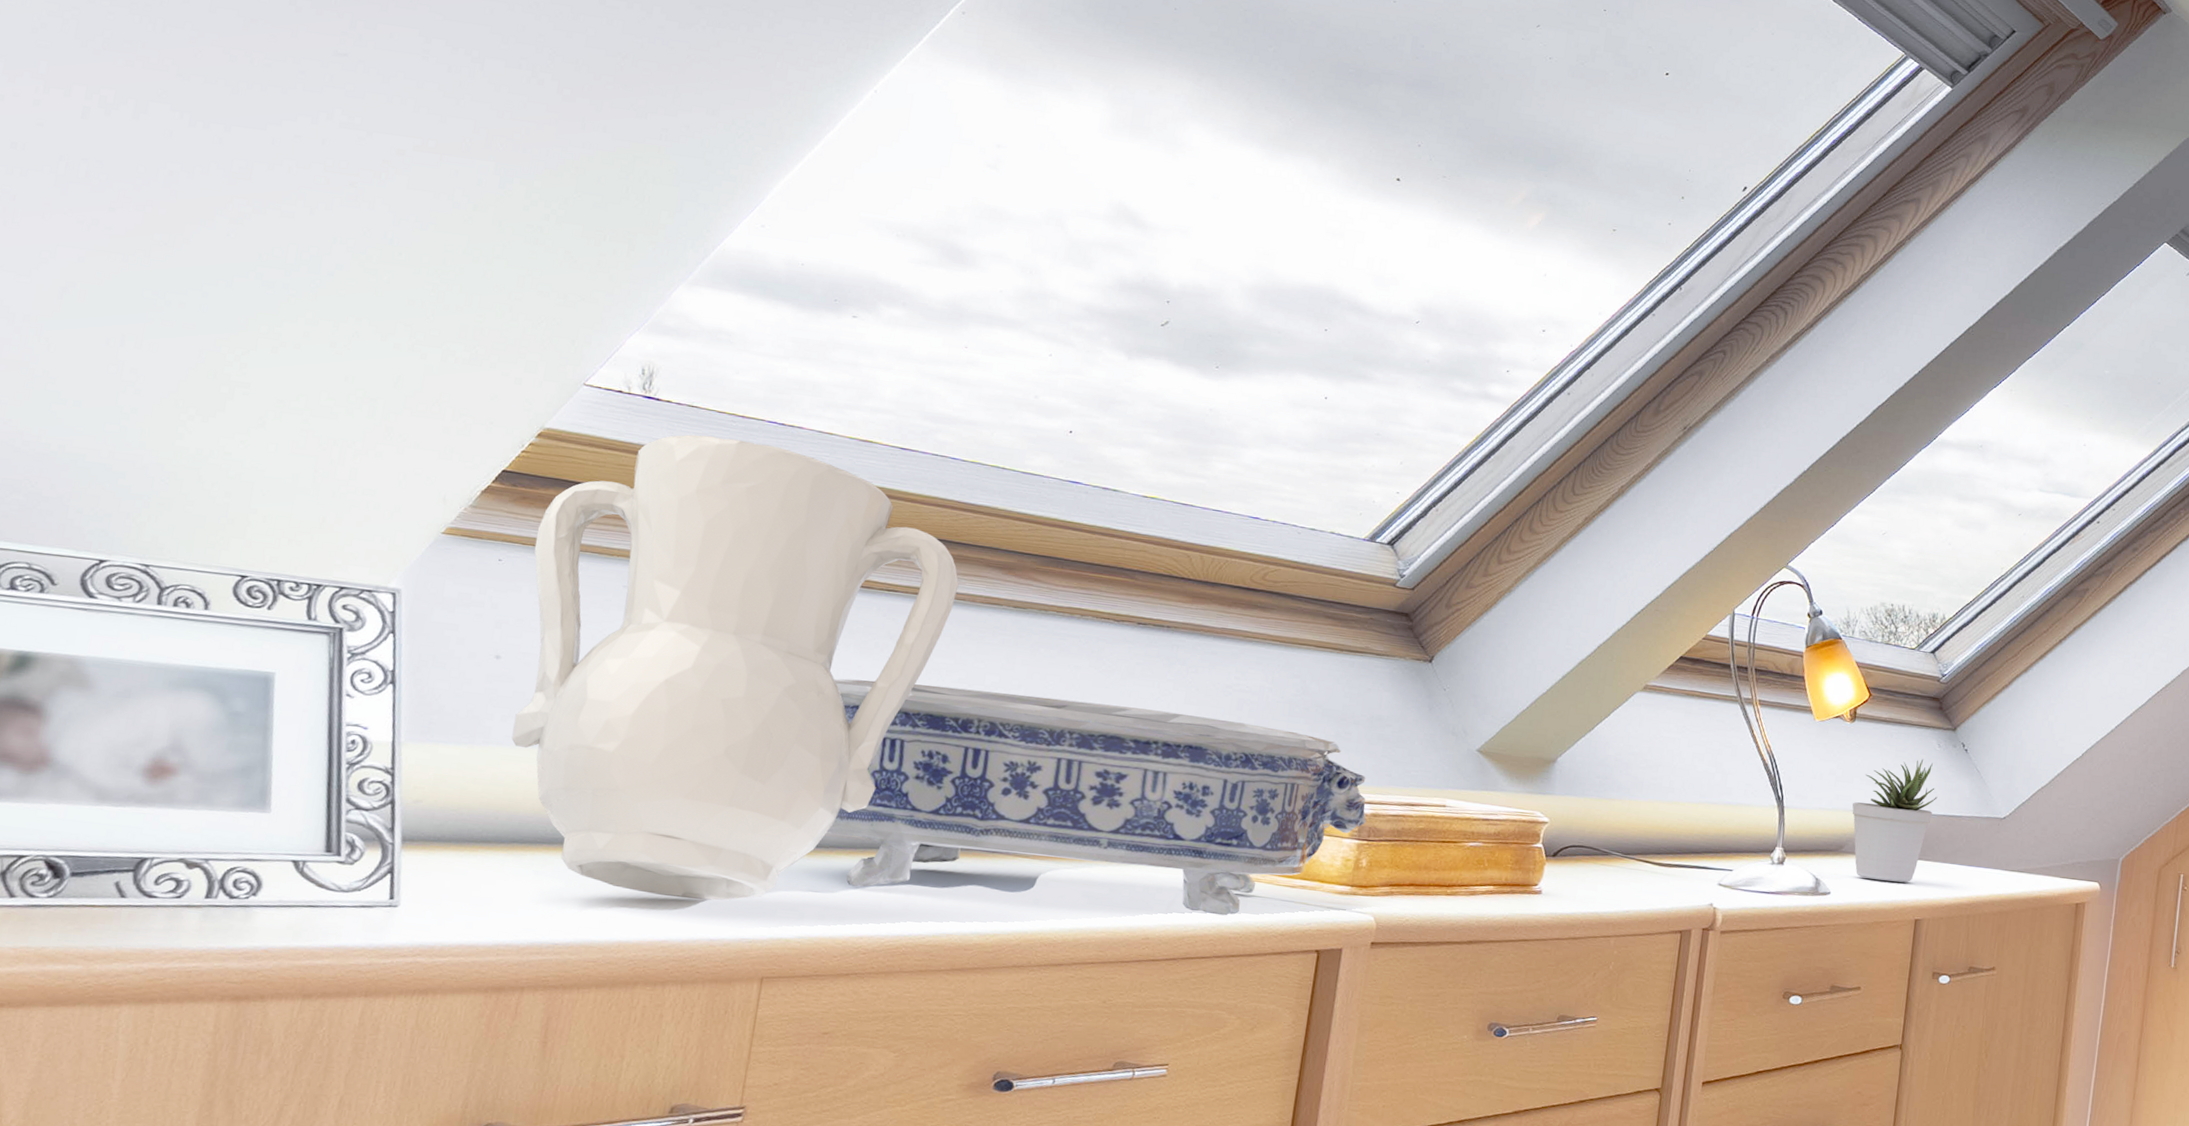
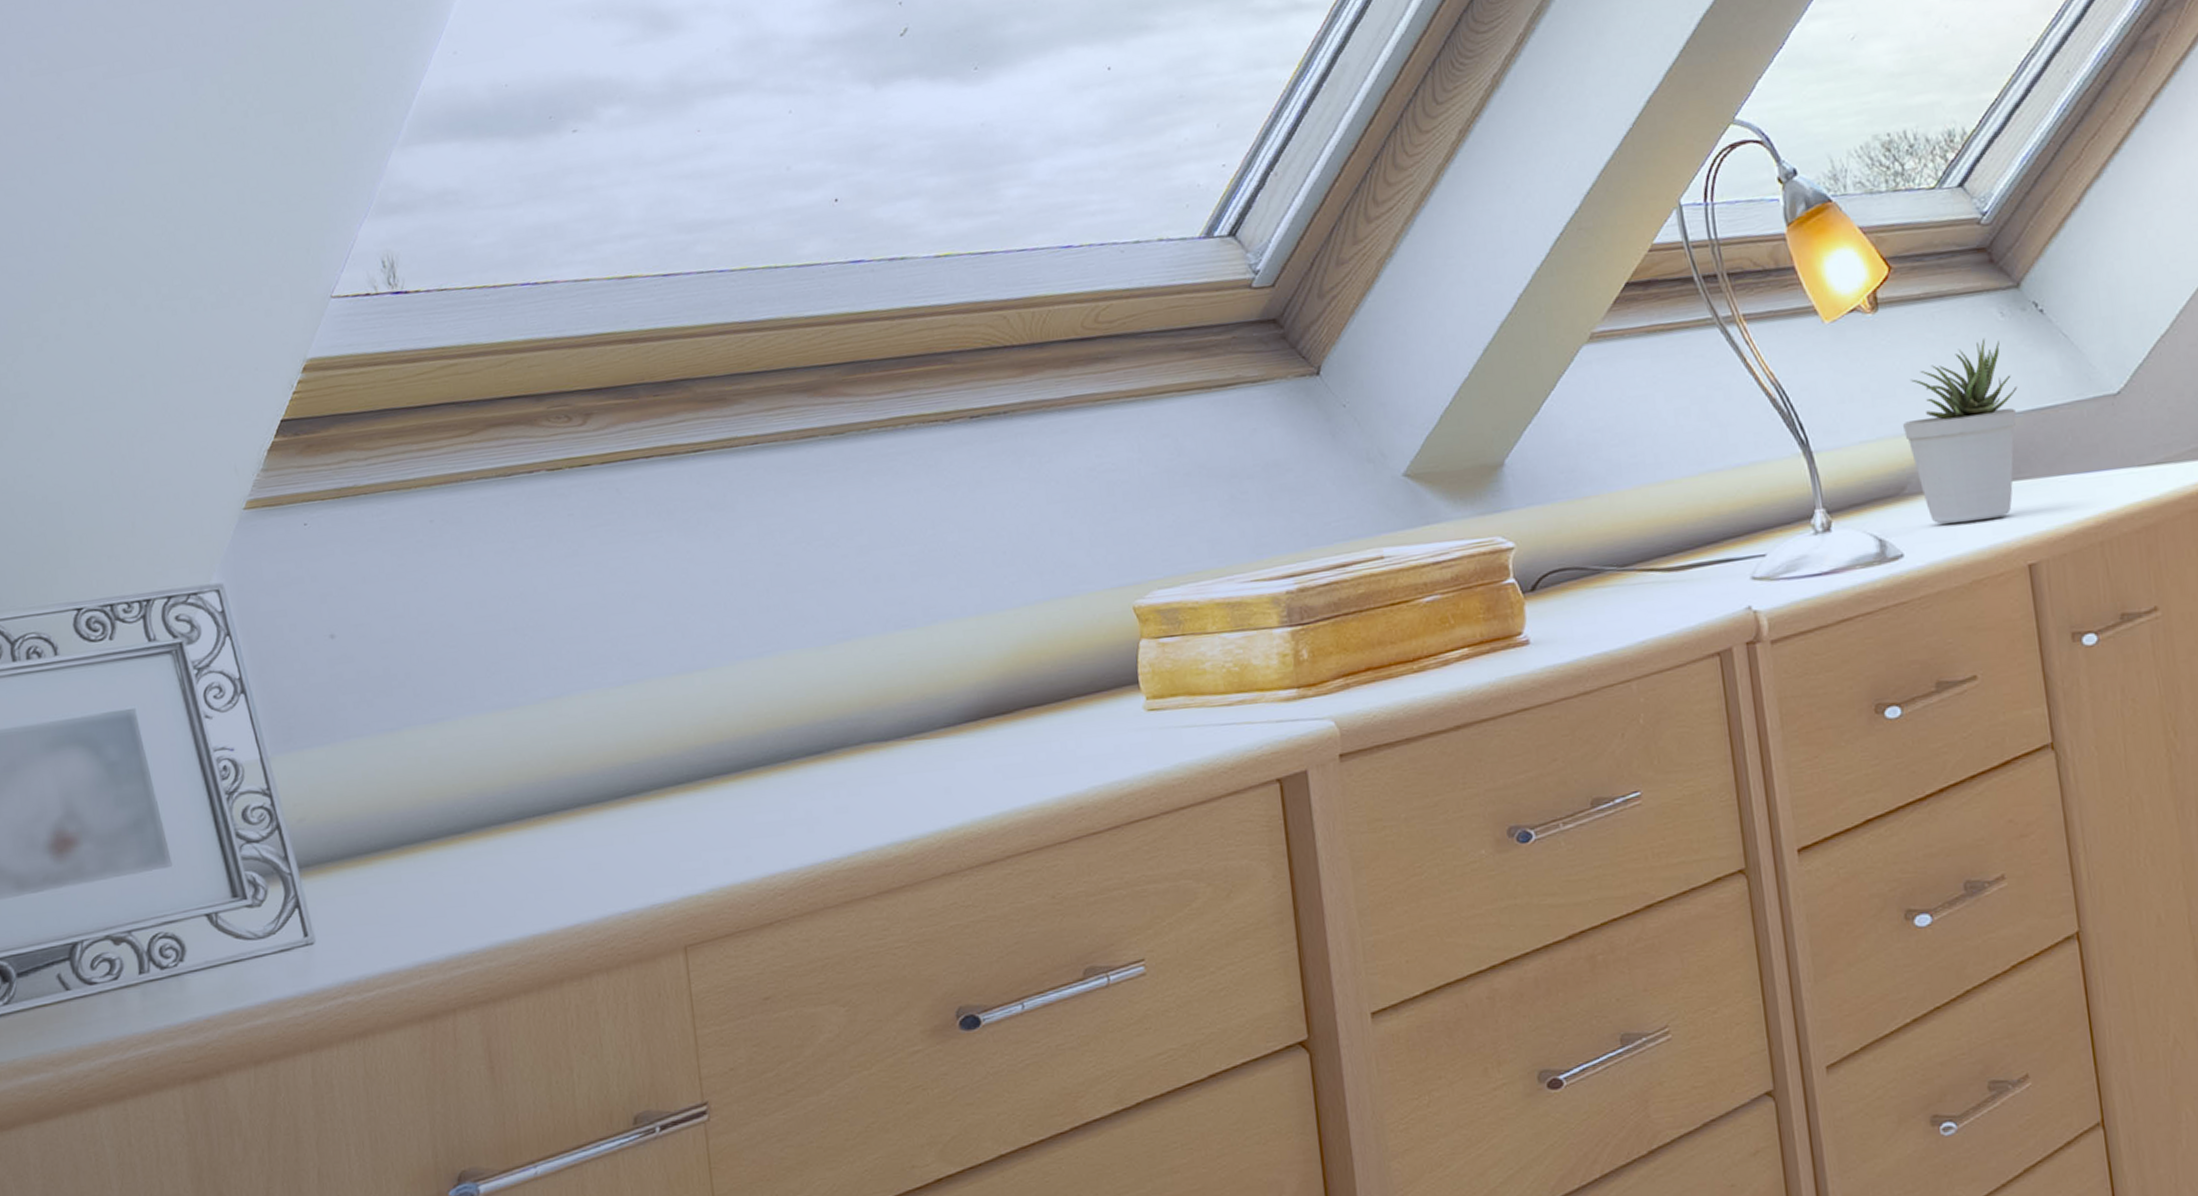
vase: present [511,434,959,901] -> none [331,311,767,874]
decorative bowl: present [826,678,1366,916] -> none [666,507,1294,818]

